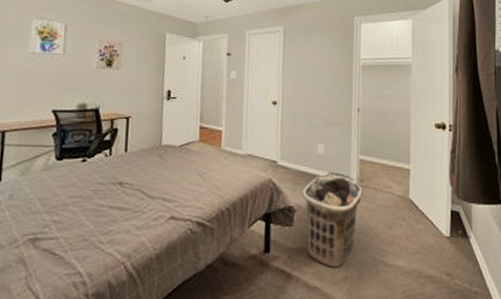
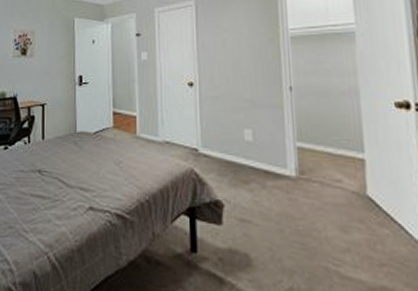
clothes hamper: present [302,171,363,268] -> none [229,161,305,276]

